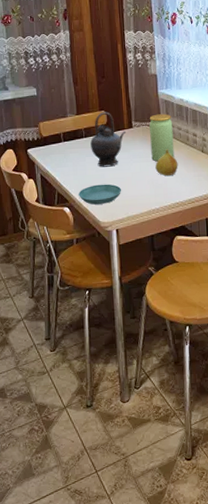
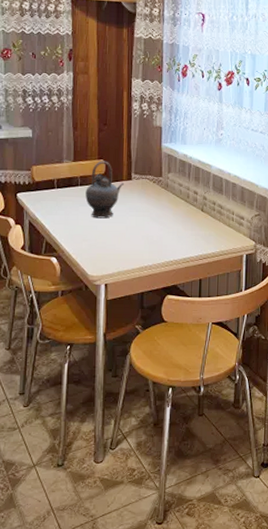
saucer: present [79,184,122,205] -> none [68,236,115,257]
jar: present [149,113,175,162] -> none [148,168,174,217]
fruit: present [155,149,178,176] -> none [152,205,176,232]

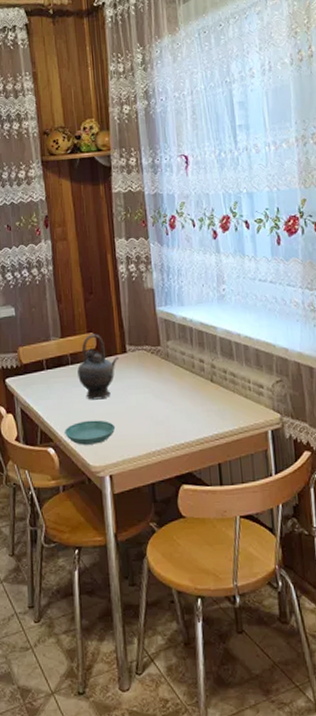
saucer: none [68,236,115,257] -> present [65,420,116,445]

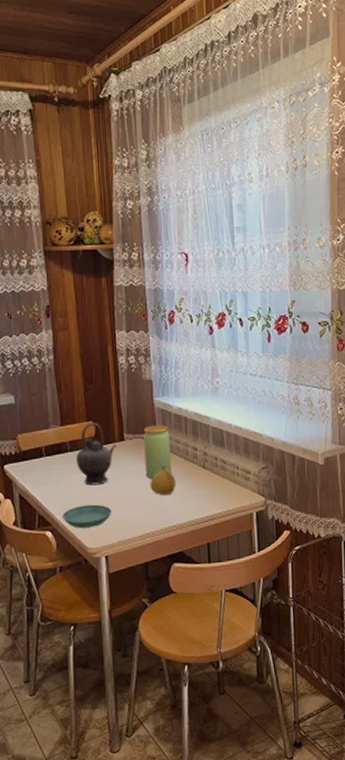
jar: none [146,335,178,394] -> present [143,424,172,479]
fruit: none [154,378,183,411] -> present [150,464,176,495]

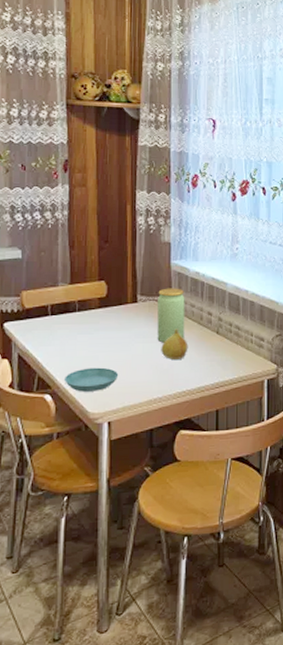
teapot: present [76,422,116,486] -> none [84,282,128,348]

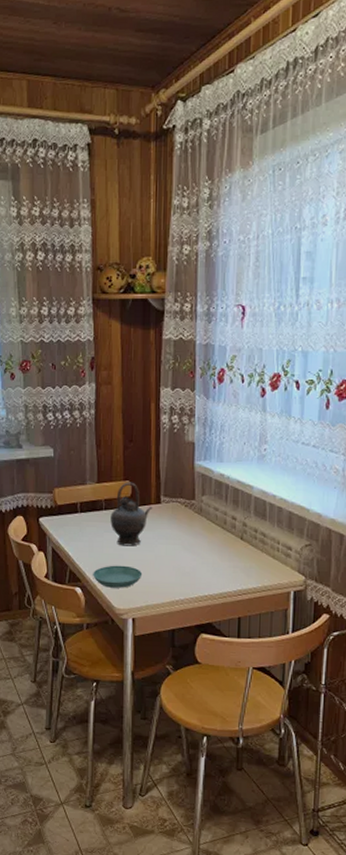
teapot: none [84,282,128,348] -> present [110,482,152,546]
jar: present [157,288,185,343] -> none [180,490,209,546]
fruit: present [161,328,188,360] -> none [183,532,211,563]

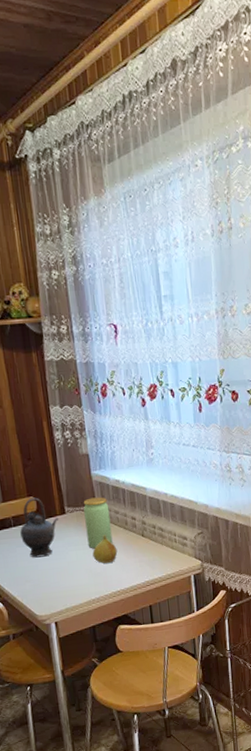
saucer: present [93,565,143,588] -> none [11,575,59,598]
jar: none [180,490,209,546] -> present [83,497,113,549]
fruit: none [183,532,211,563] -> present [92,535,118,564]

